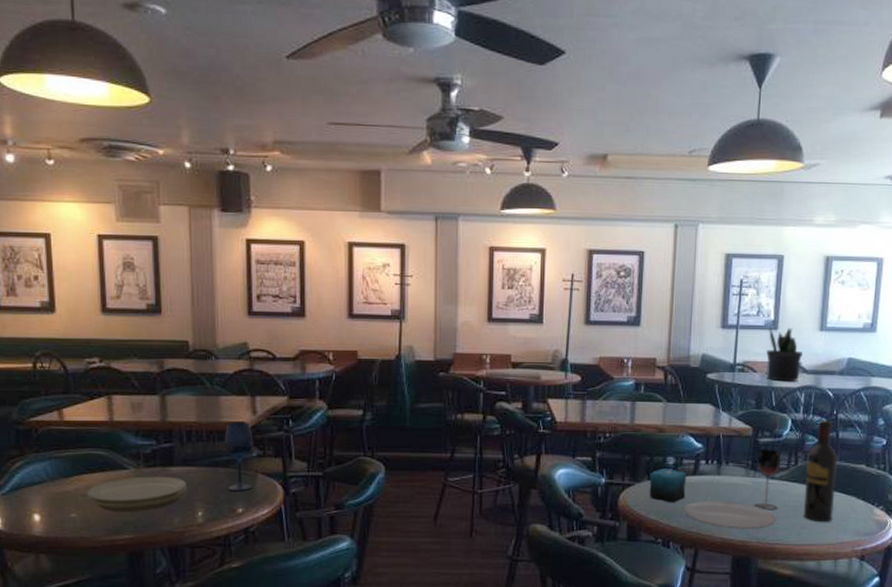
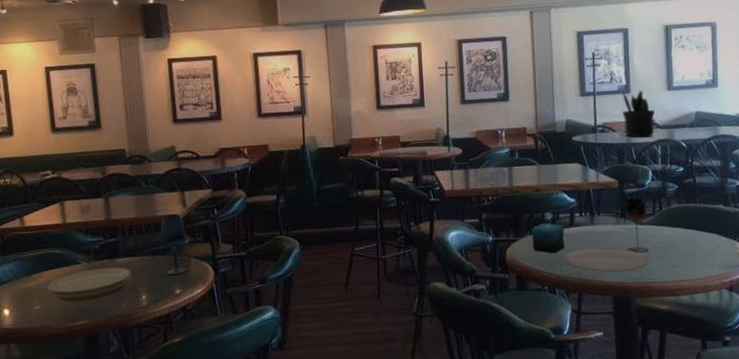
wine bottle: present [803,420,838,523] -> none [669,167,700,260]

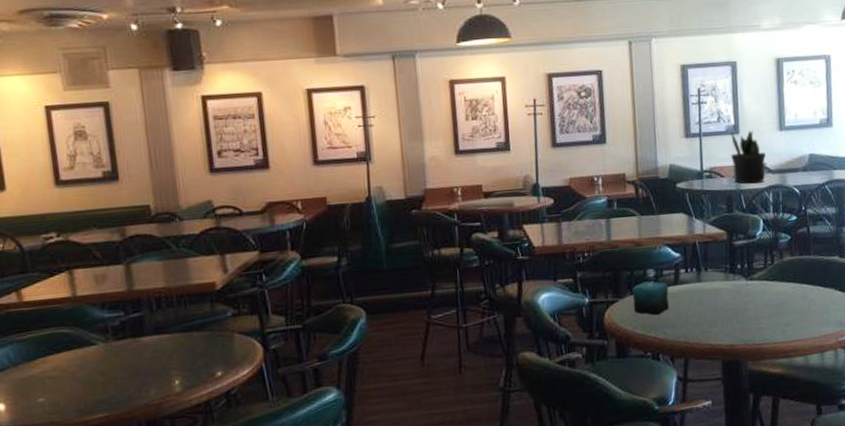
plate: present [47,267,133,302] -> none [53,347,163,391]
wineglass: present [160,214,187,276] -> none [196,281,230,355]
plate: present [565,247,649,272] -> none [669,306,760,334]
wineglass: present [624,197,648,253] -> none [733,250,759,311]

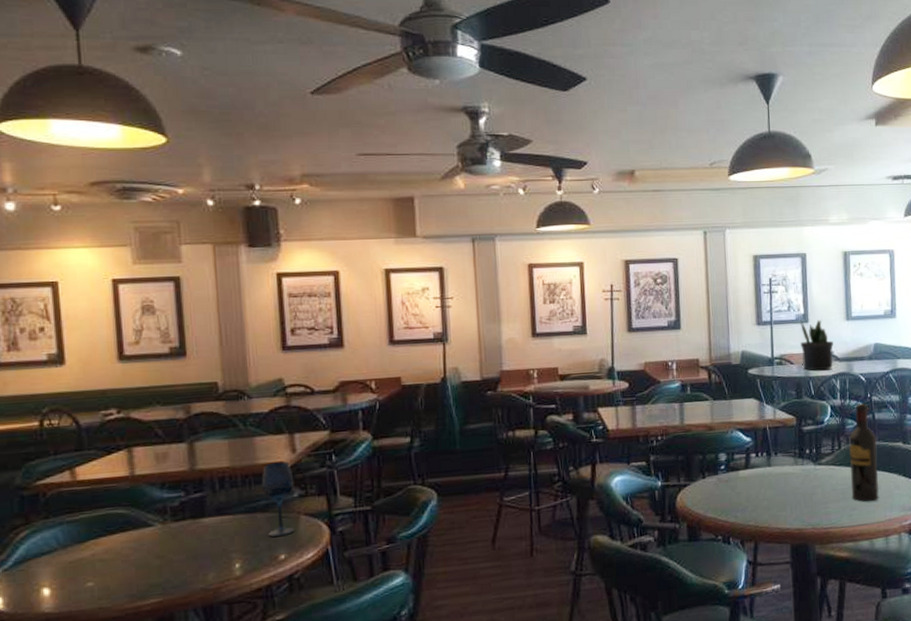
wineglass: none [196,281,230,355] -> present [261,461,295,537]
candle: present [632,281,670,315] -> none [704,465,741,499]
wine bottle: none [782,216,815,317] -> present [848,403,880,502]

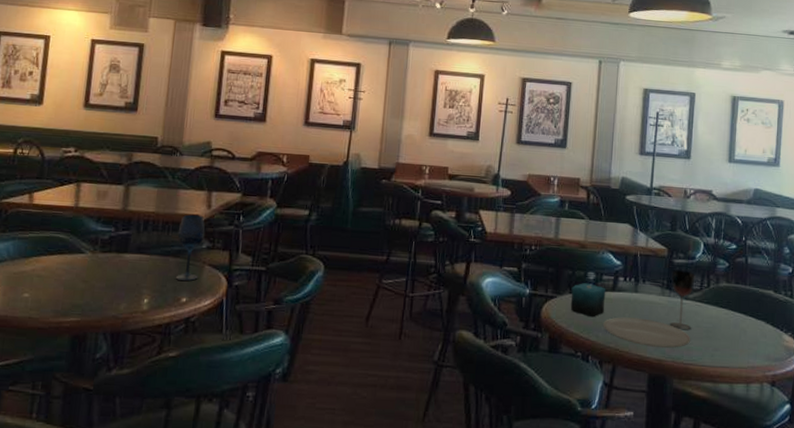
candle: none [704,465,741,499] -> present [570,283,606,318]
plate: none [740,490,828,518] -> present [603,317,690,348]
planter: present [800,319,833,371] -> none [680,155,713,208]
wineglass: none [802,435,827,496] -> present [669,269,695,331]
wine bottle: present [848,403,880,502] -> none [715,245,747,346]

